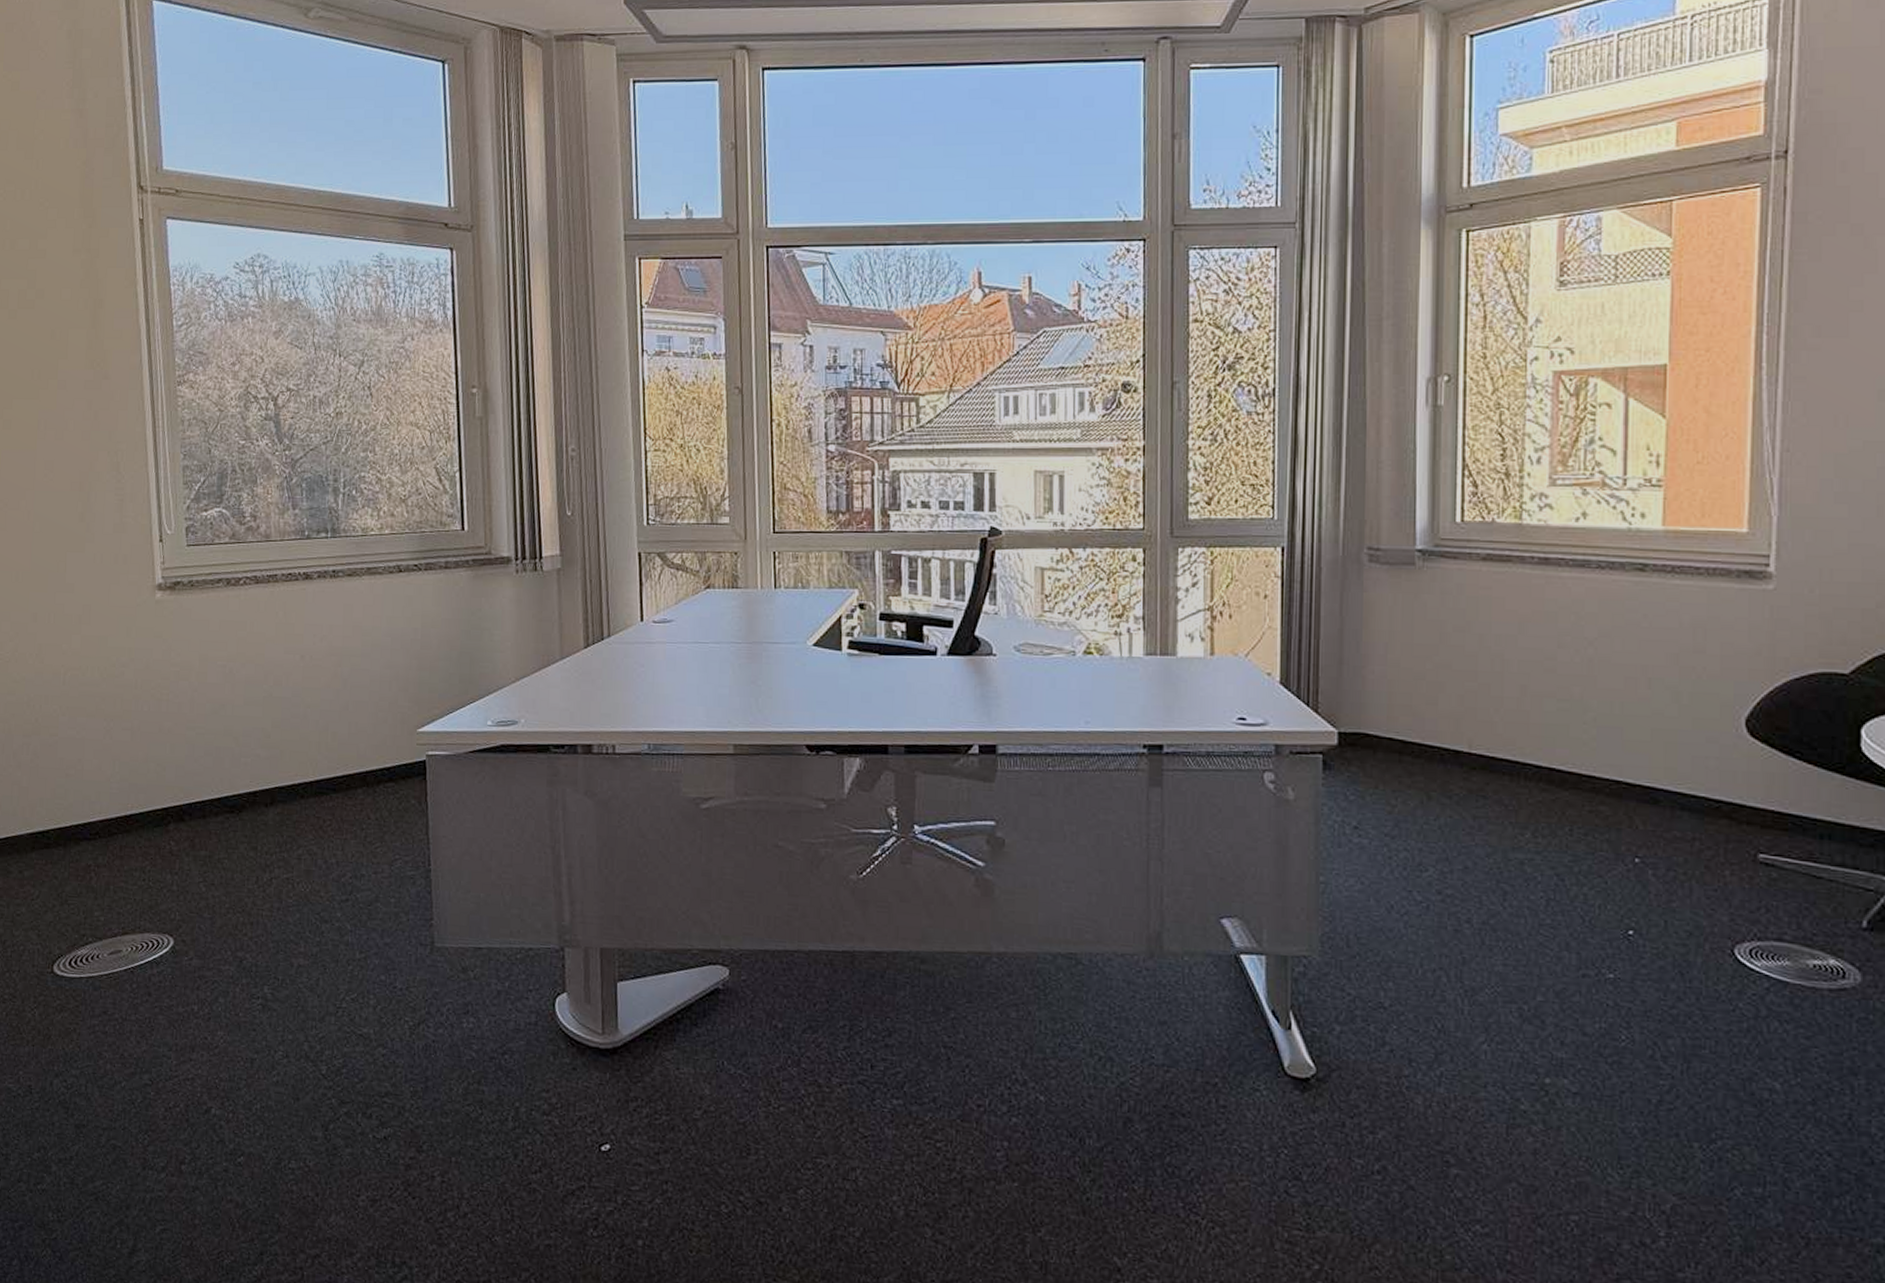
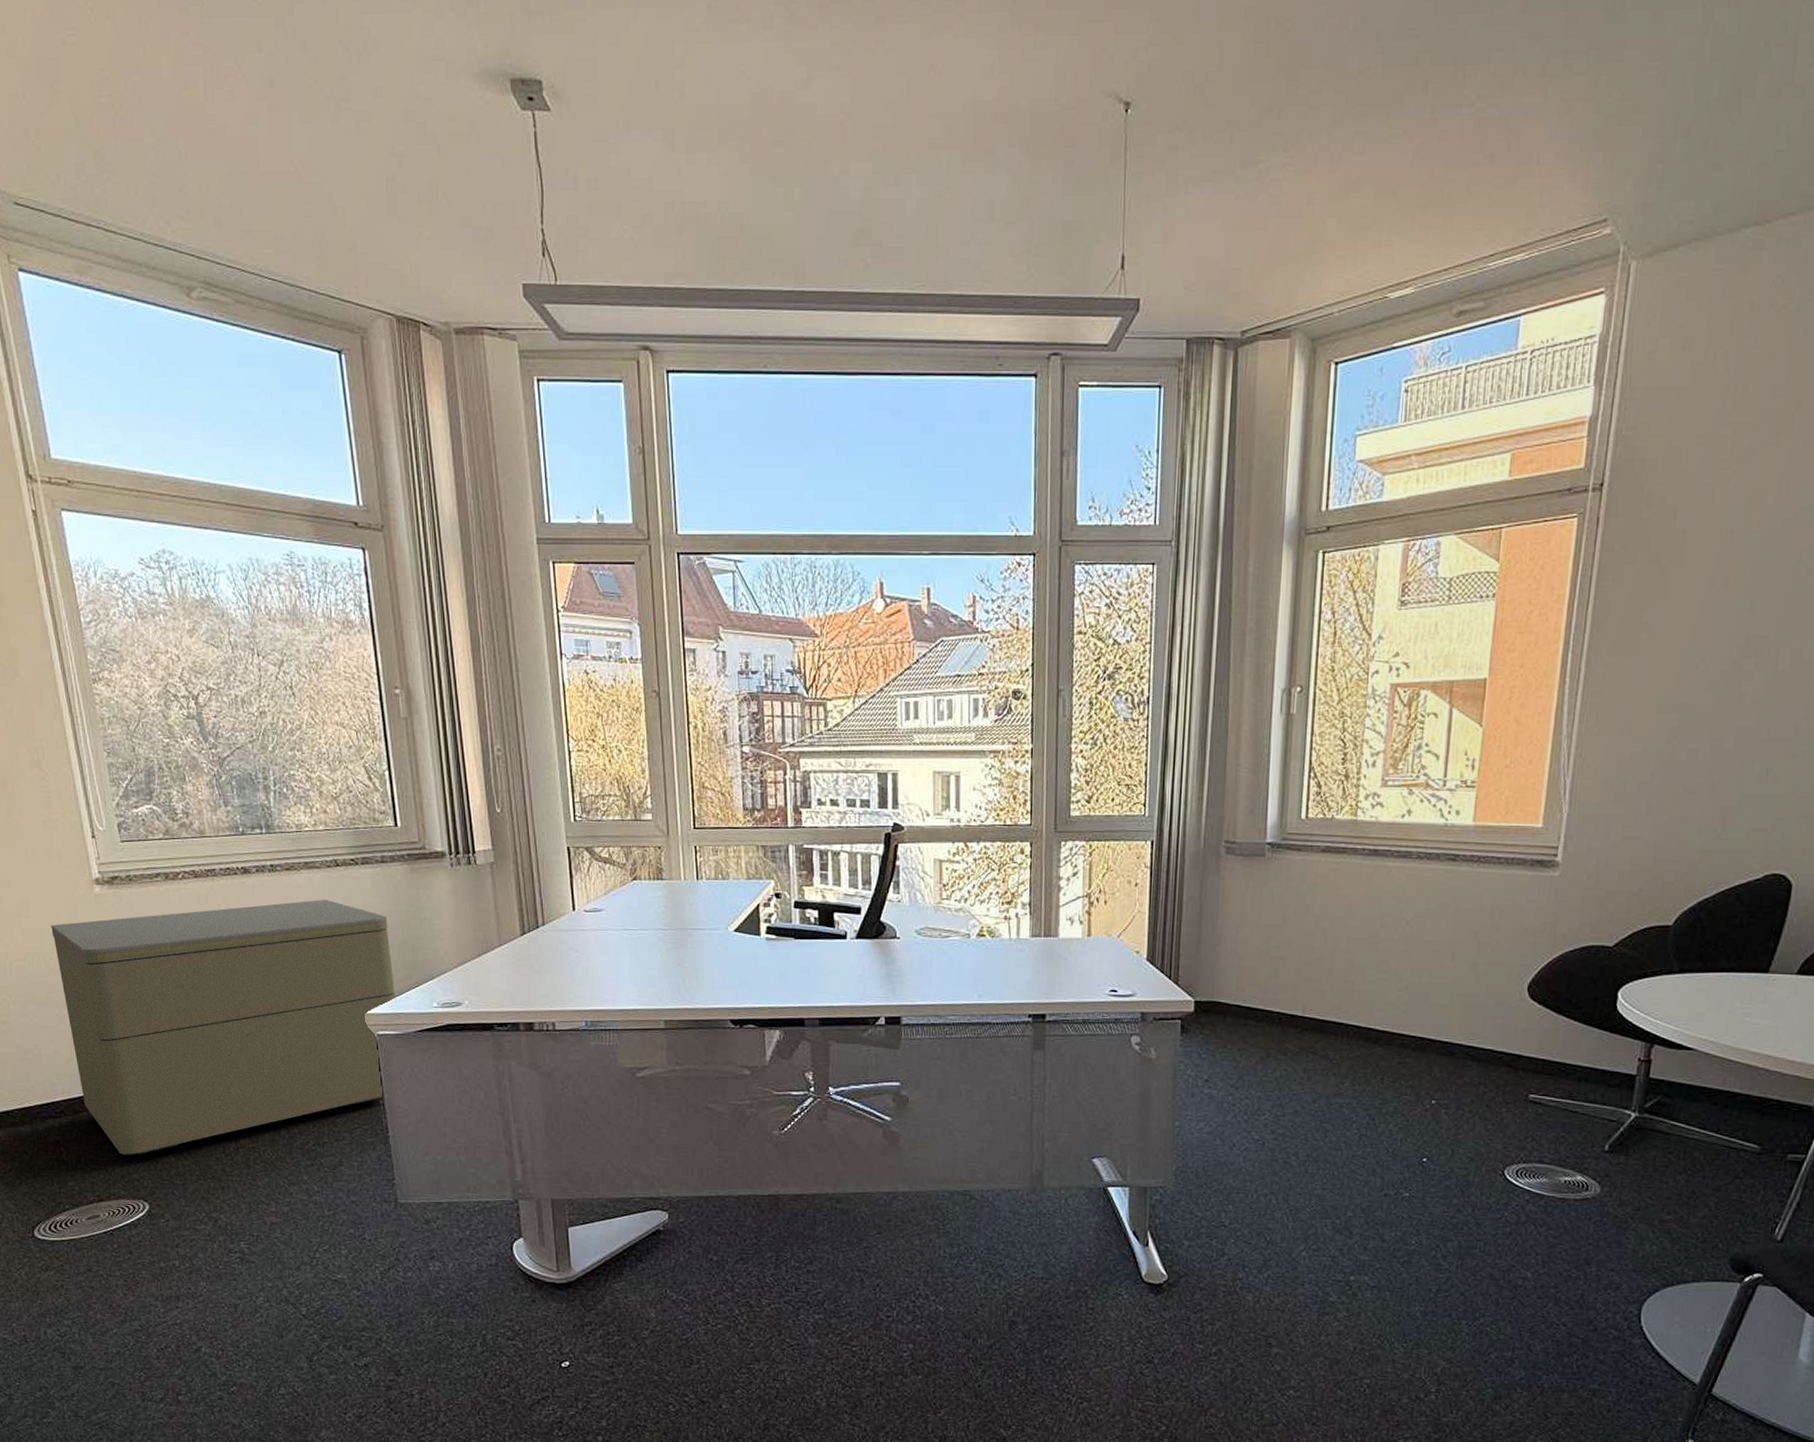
nightstand: none [109,607,450,883] -> present [51,900,397,1155]

